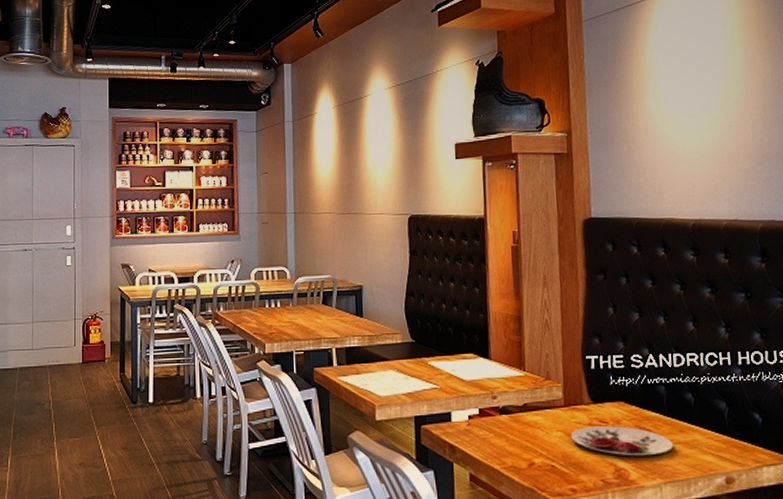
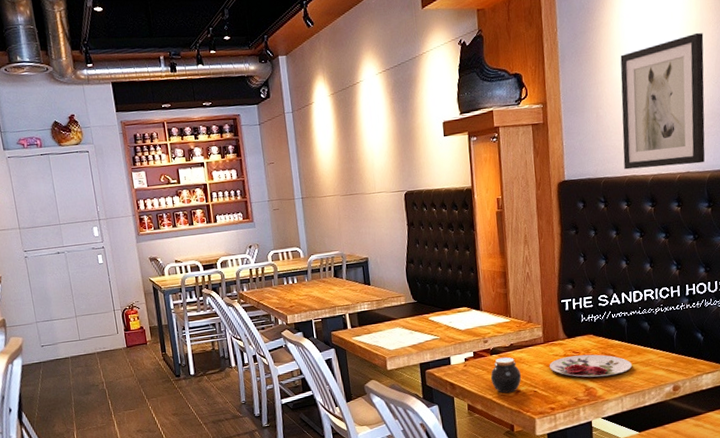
jar: none [498,419,537,465] -> present [490,357,522,393]
wall art: none [654,70,756,212] -> present [620,32,705,170]

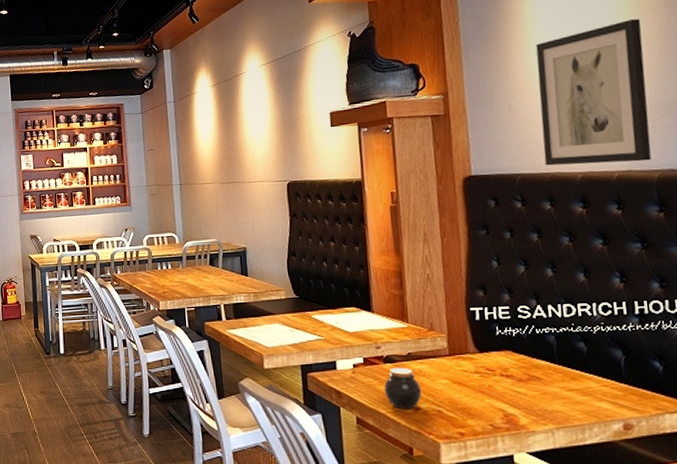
plate: present [549,354,632,378] -> none [456,374,565,403]

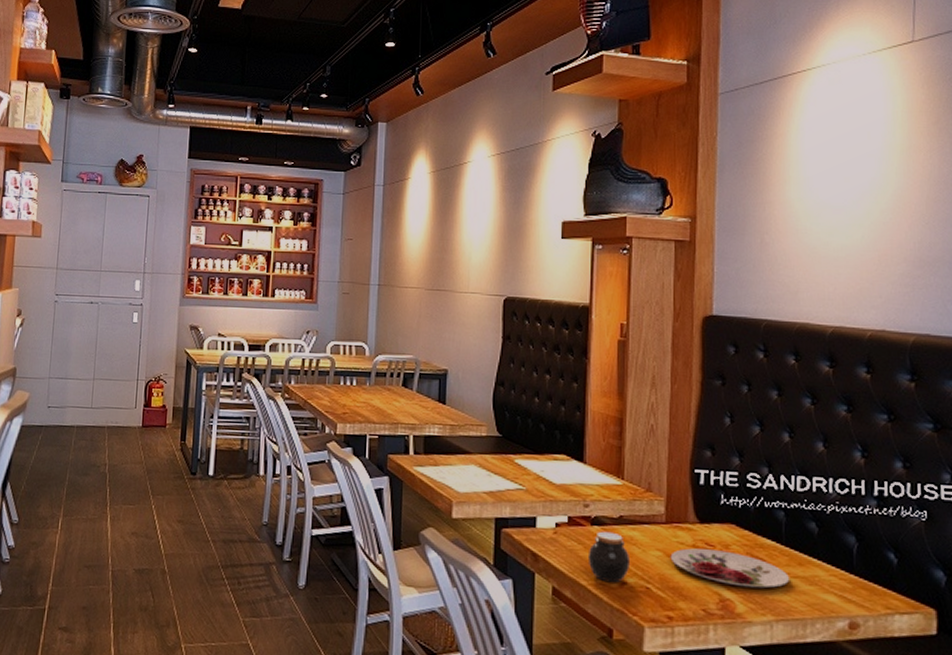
plate: none [456,374,565,403] -> present [670,548,789,588]
wall art: present [536,18,652,166] -> none [794,159,911,322]

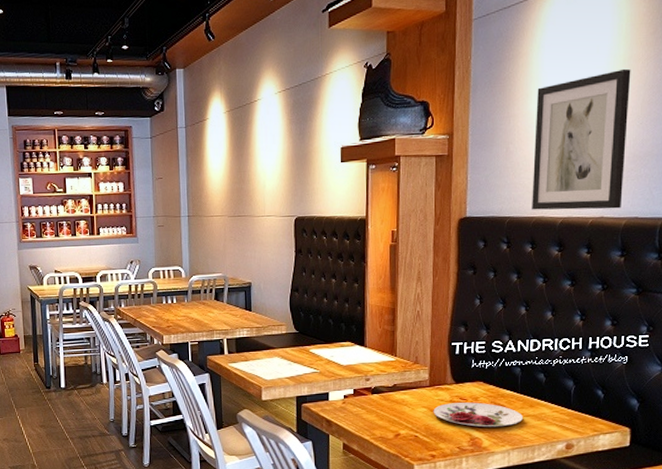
jar: present [587,531,631,583] -> none [369,397,403,436]
wall art: none [794,159,911,322] -> present [532,68,631,210]

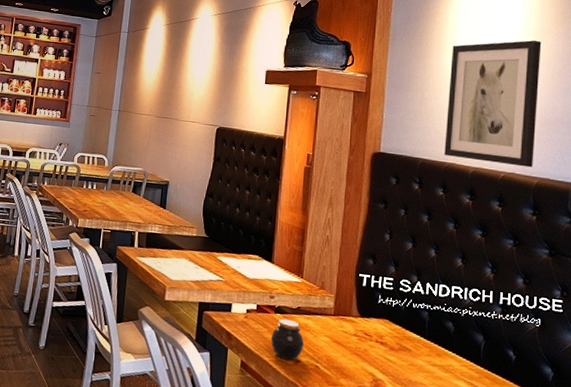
jar: none [369,397,403,436] -> present [270,318,305,361]
plate: present [433,402,522,428] -> none [336,336,429,373]

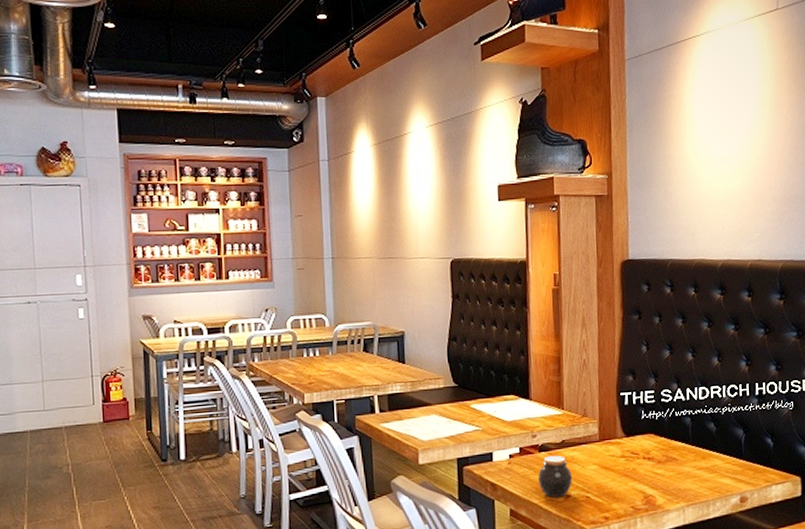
wall art: present [444,40,542,168] -> none [691,113,778,253]

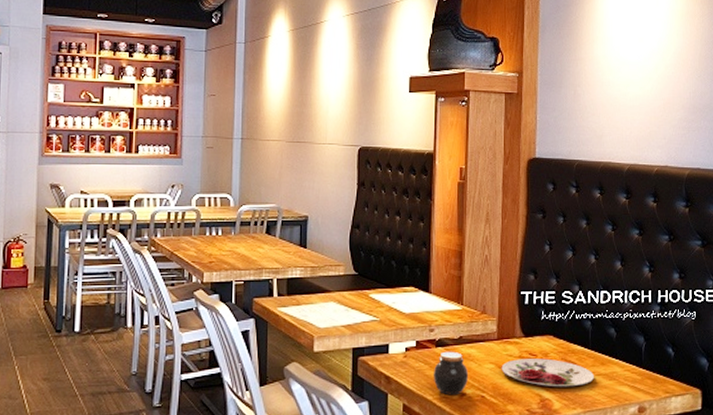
plate: none [604,456,696,483] -> present [501,358,594,387]

